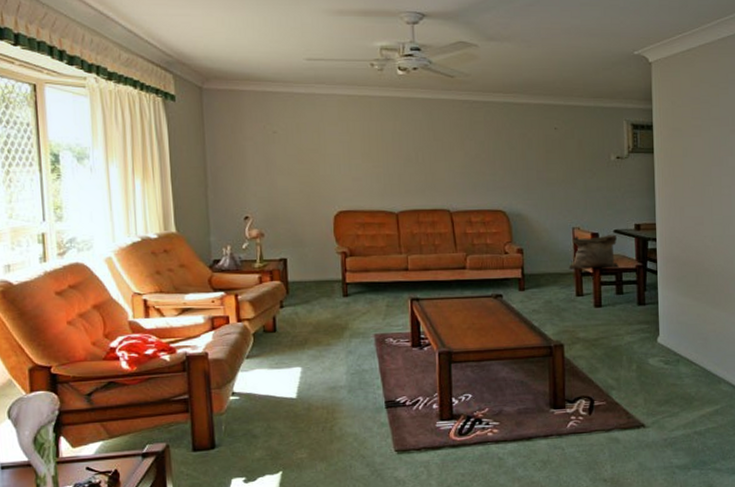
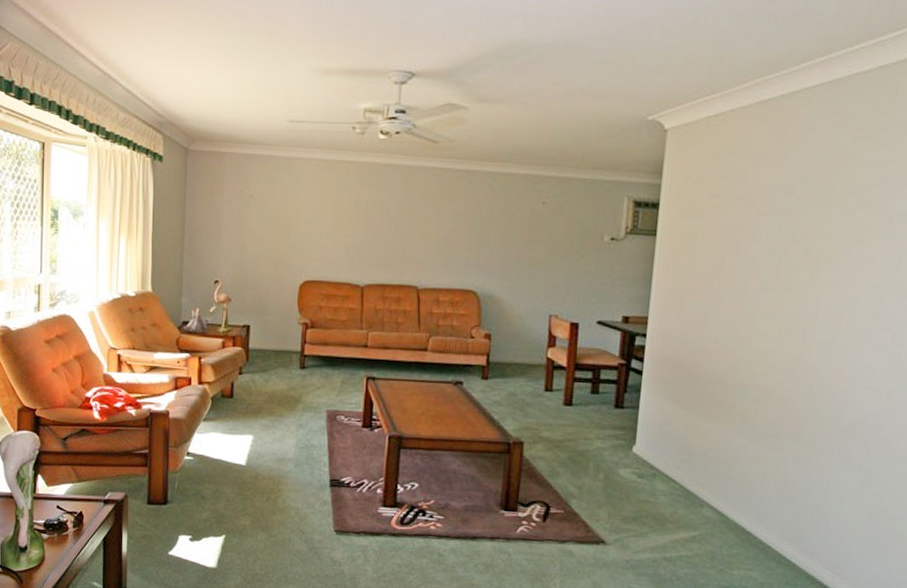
bag: present [569,235,619,270] -> none [539,324,600,365]

